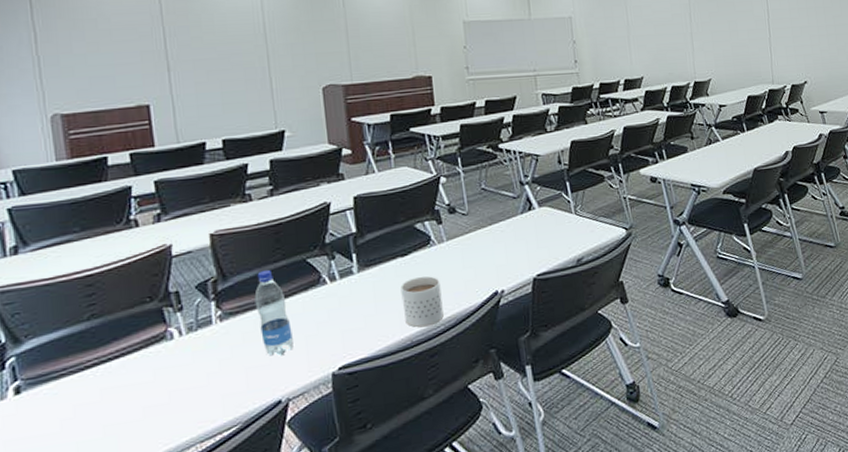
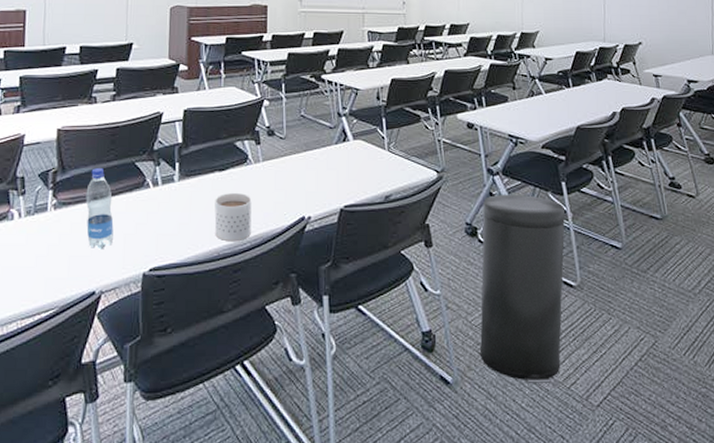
pedal bin: none [672,240,756,415] -> present [480,194,565,383]

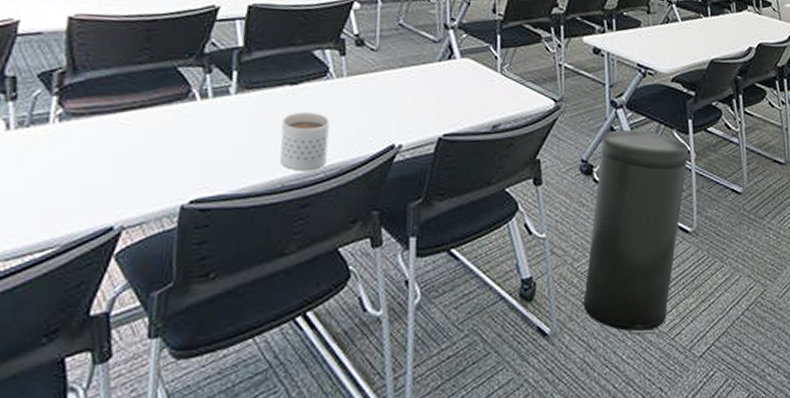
bottle: present [85,168,114,250] -> none [105,71,144,175]

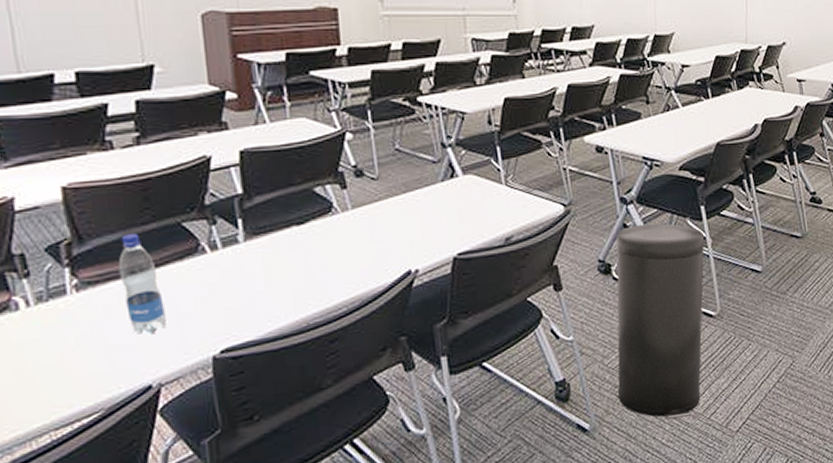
bottle: none [105,71,144,175] -> present [118,234,166,335]
mug: present [280,111,330,171] -> none [295,249,346,309]

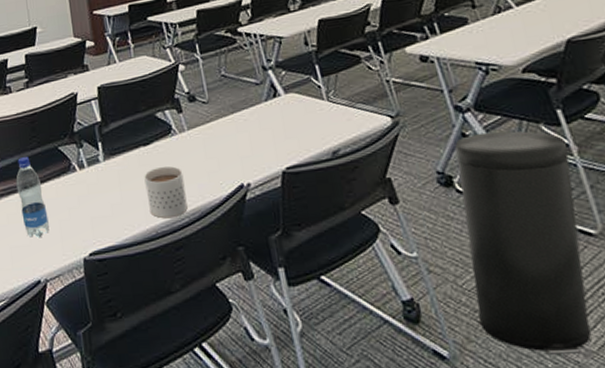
mug: none [295,249,346,309] -> present [144,166,188,219]

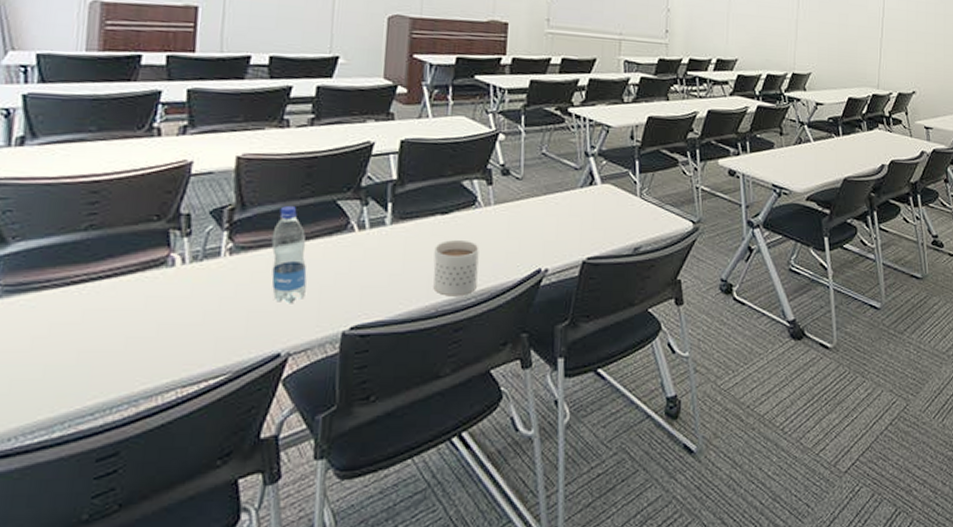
pedal bin: present [455,130,591,354] -> none [728,248,825,450]

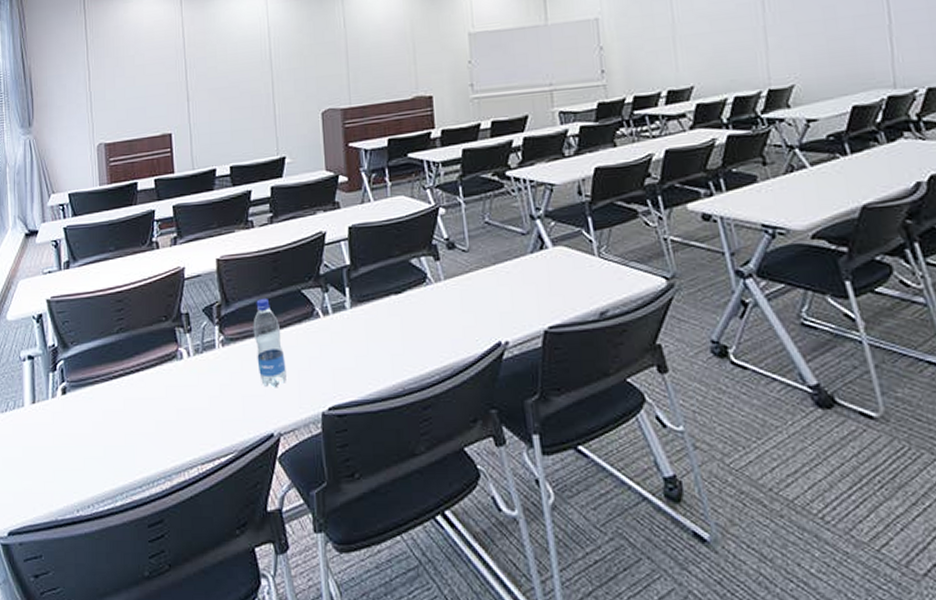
mug: present [433,239,479,297] -> none [393,317,439,375]

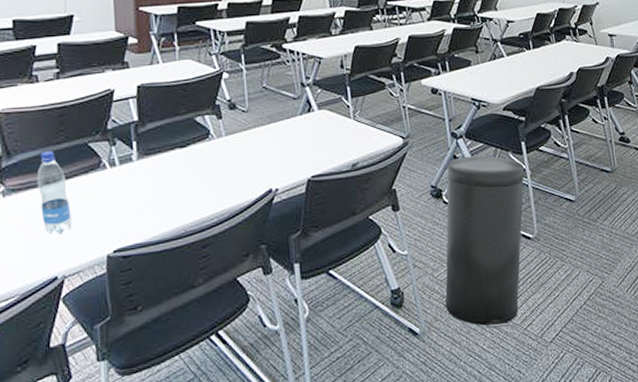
pedal bin: none [733,300,864,543] -> present [445,155,524,328]

